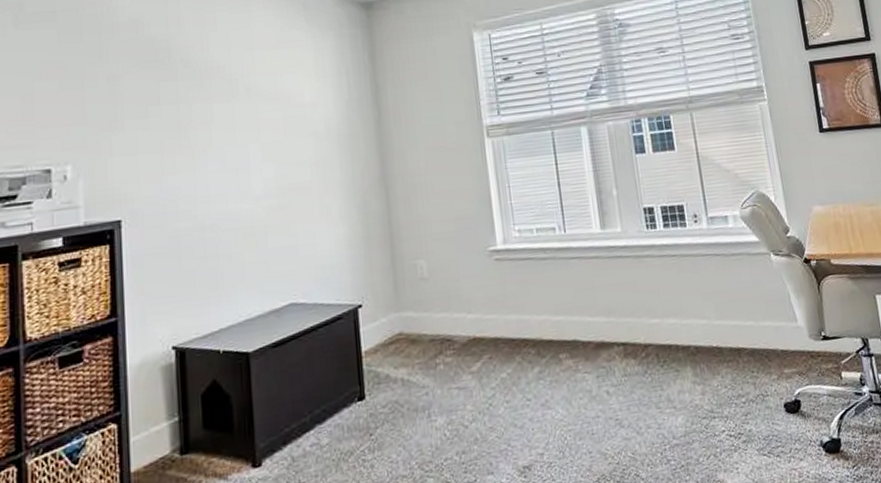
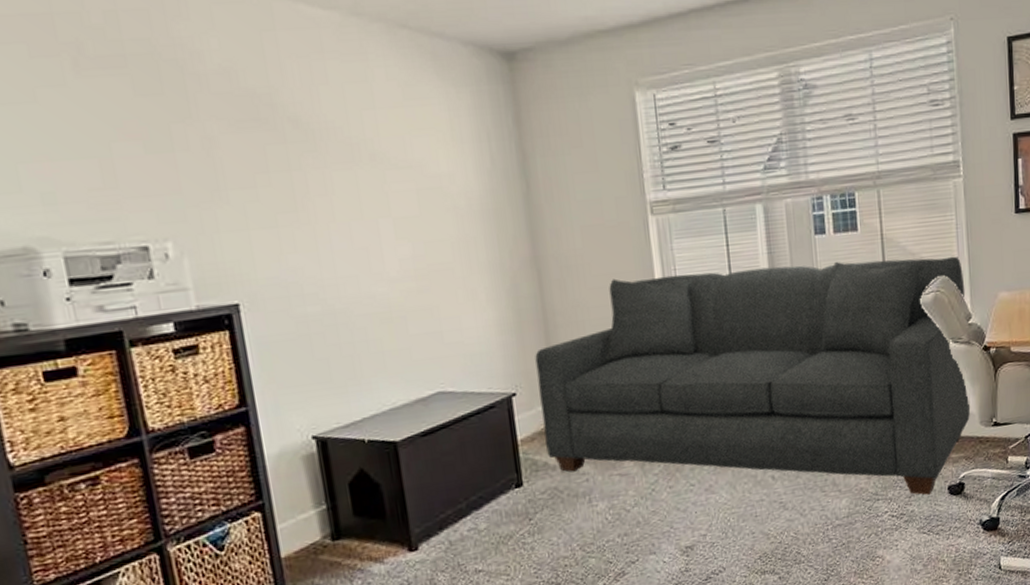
sofa: none [381,172,799,413] -> present [535,256,970,495]

